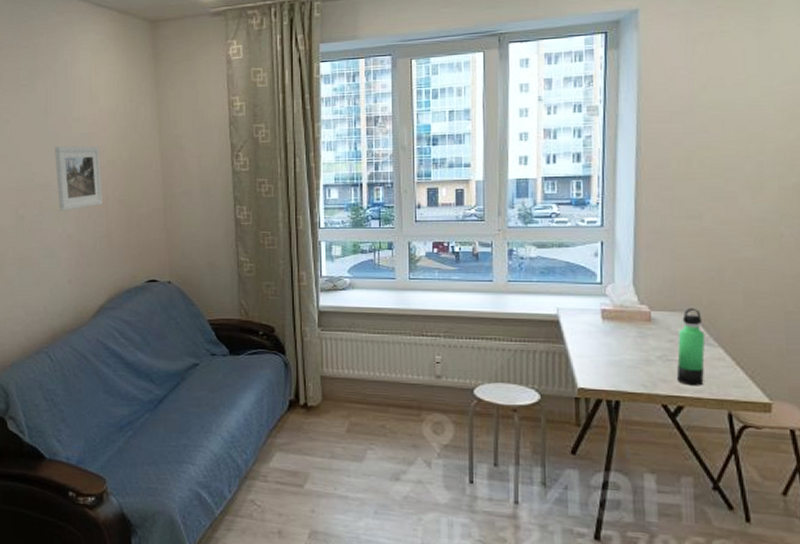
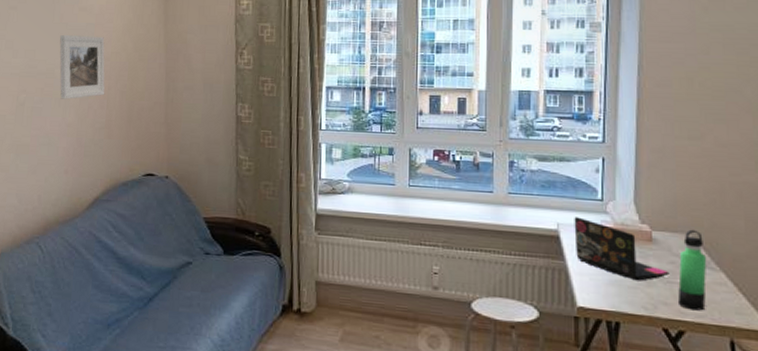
laptop: none [573,301,668,360] -> present [574,217,670,281]

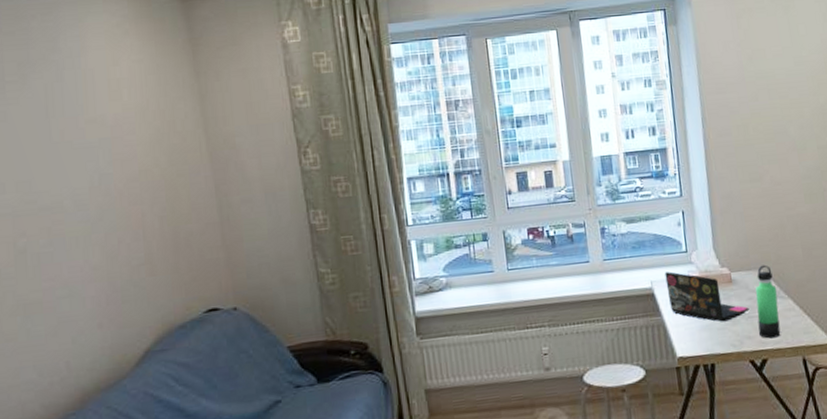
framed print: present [59,35,105,99] -> none [64,152,139,238]

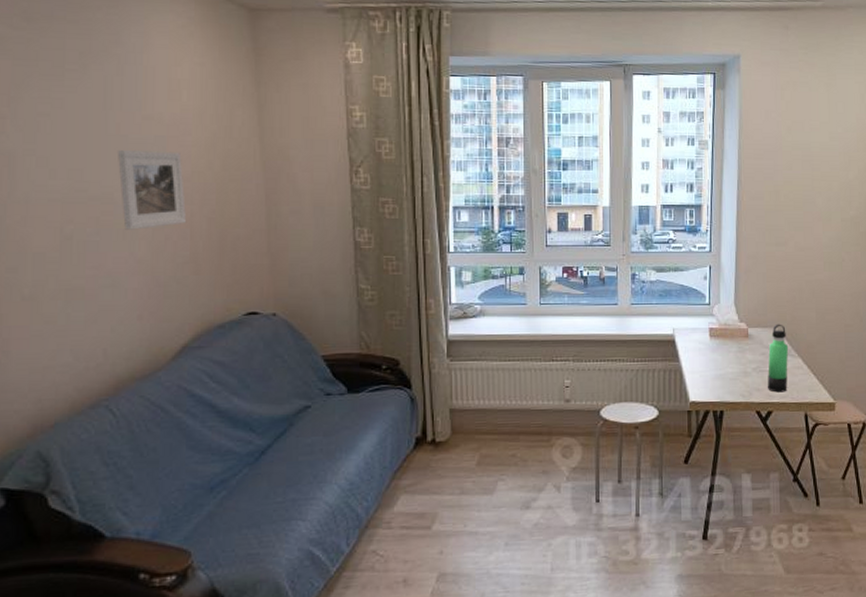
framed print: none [64,152,139,238] -> present [118,150,187,230]
laptop: present [664,271,749,322] -> none [687,321,761,373]

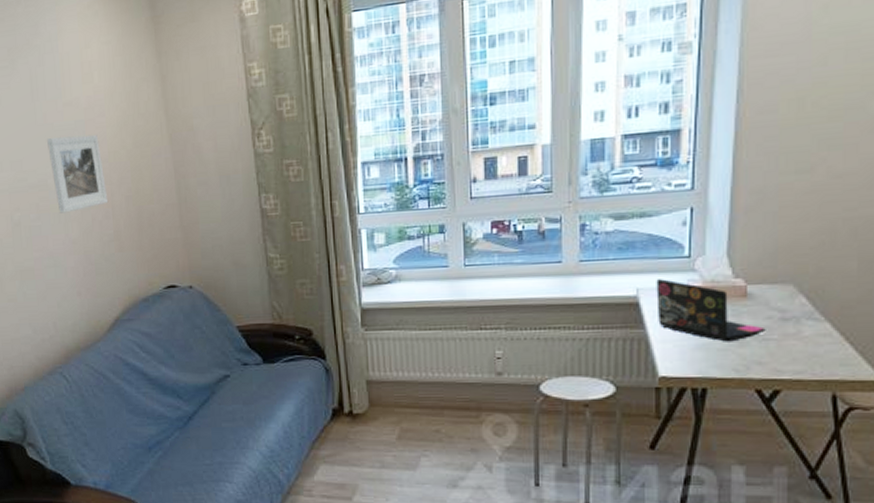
laptop: none [687,321,761,373] -> present [656,279,766,342]
thermos bottle: present [767,324,789,393] -> none [773,278,811,367]

